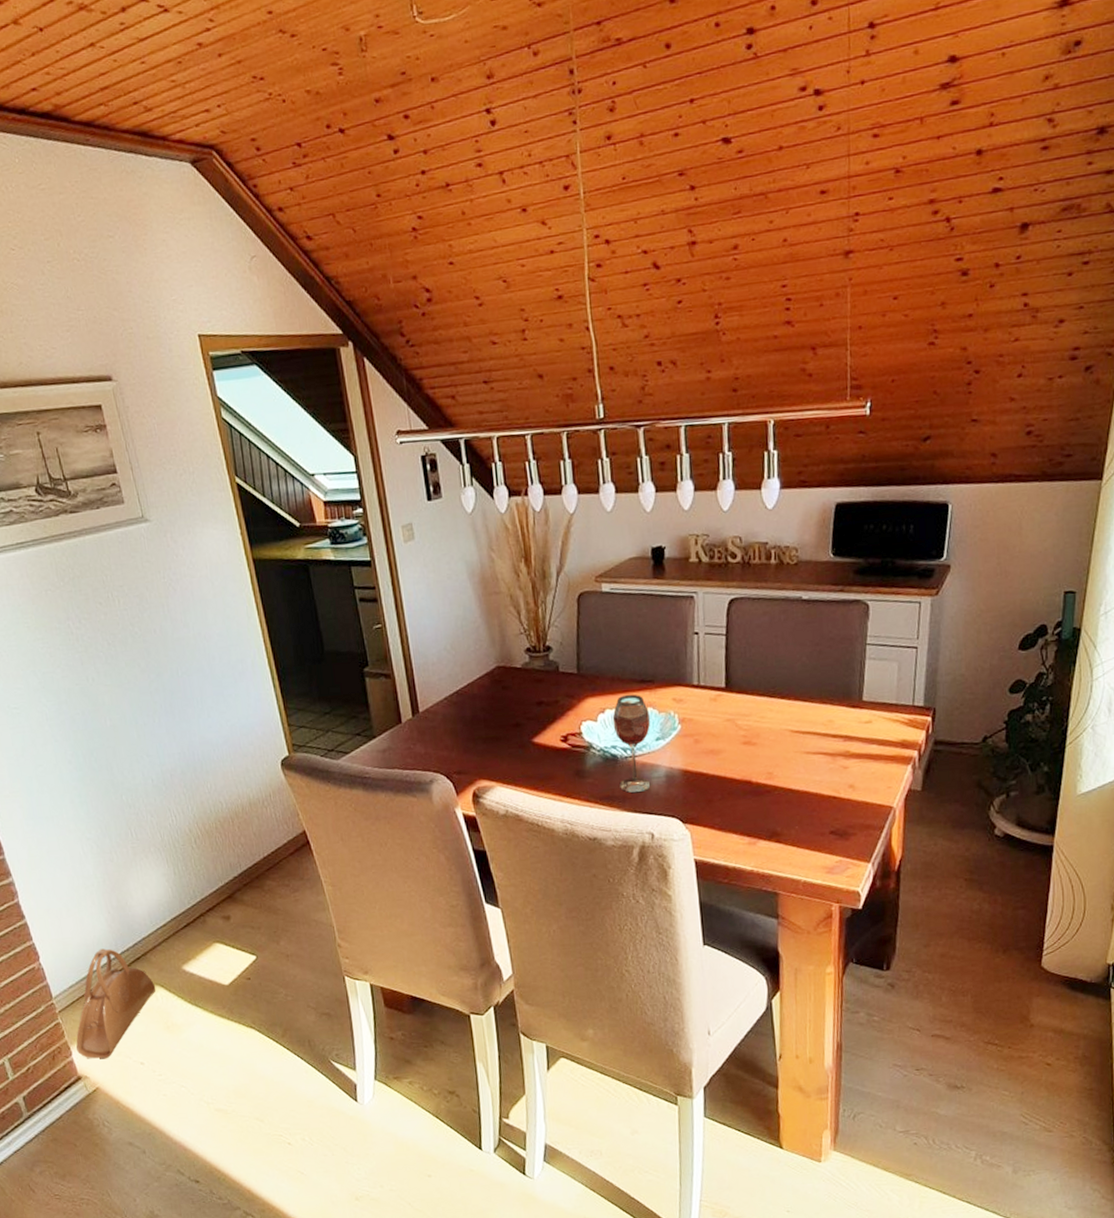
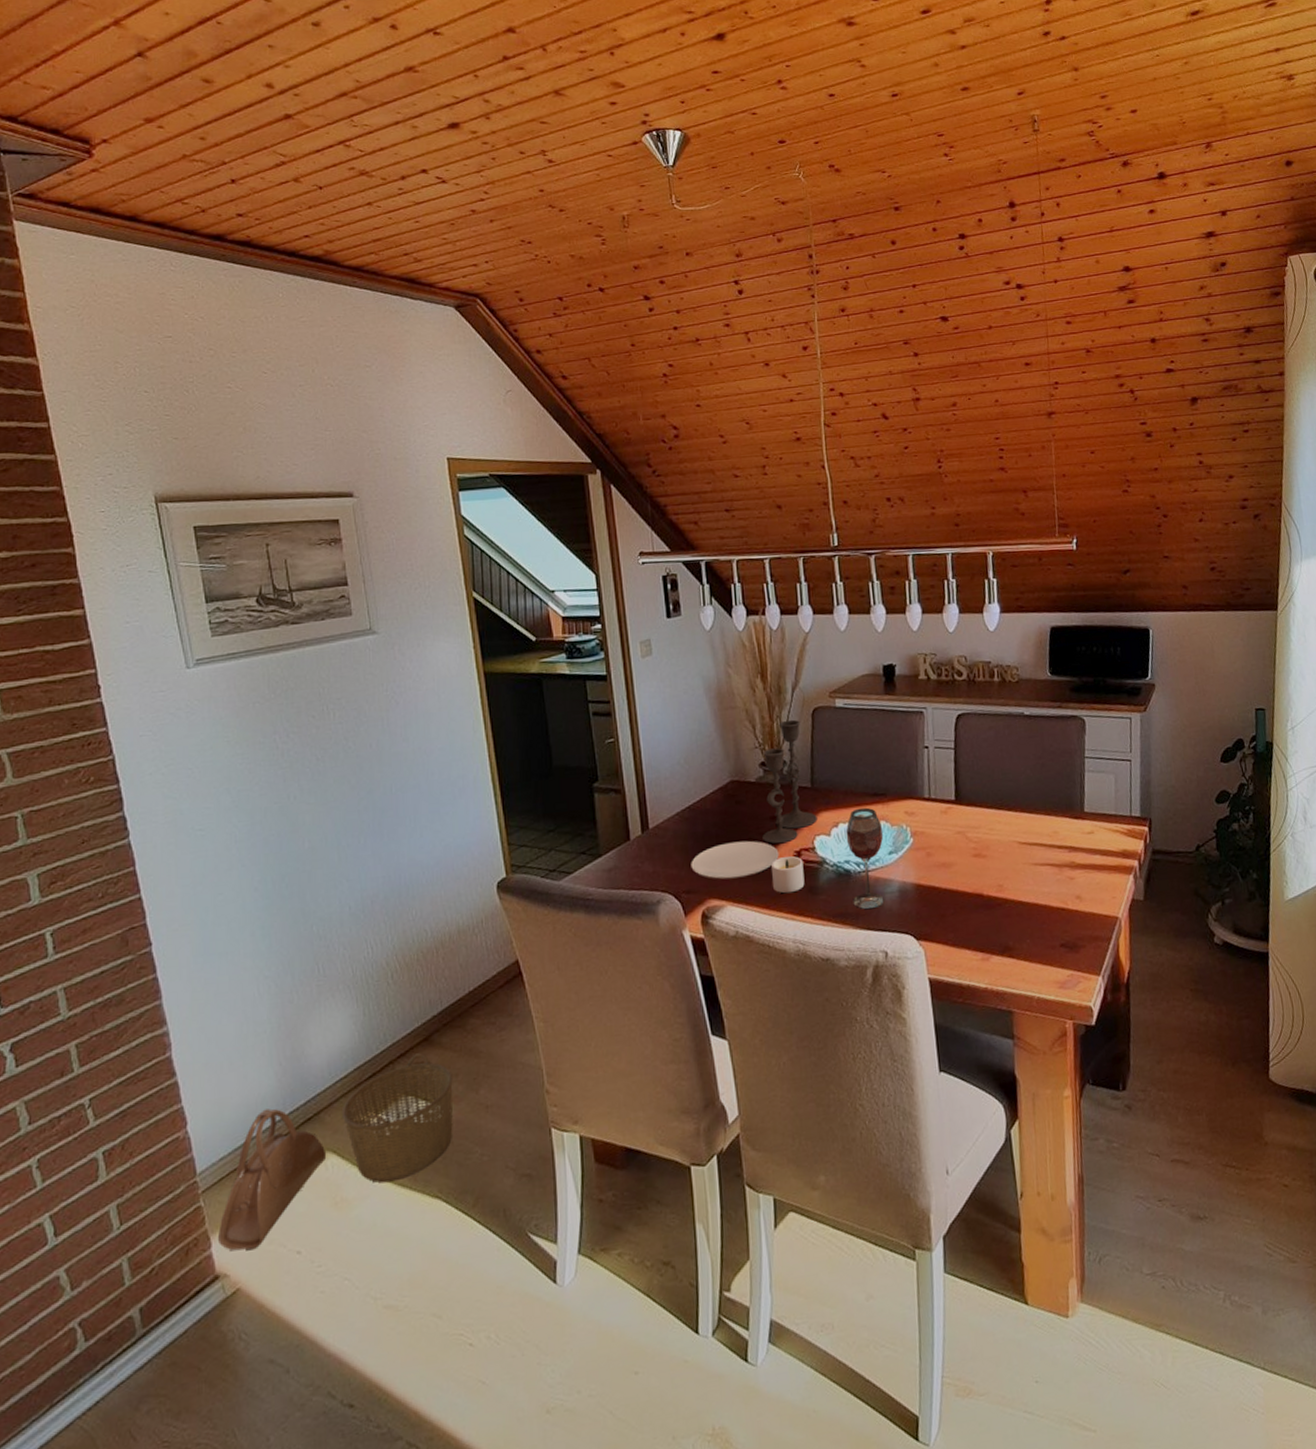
basket: none [164,908,260,1013] -> present [341,1053,454,1183]
plate: none [460,725,546,762] -> present [691,840,779,880]
candlestick: none [528,605,584,729] -> present [762,719,817,844]
candle: none [539,740,572,777] -> present [771,856,805,894]

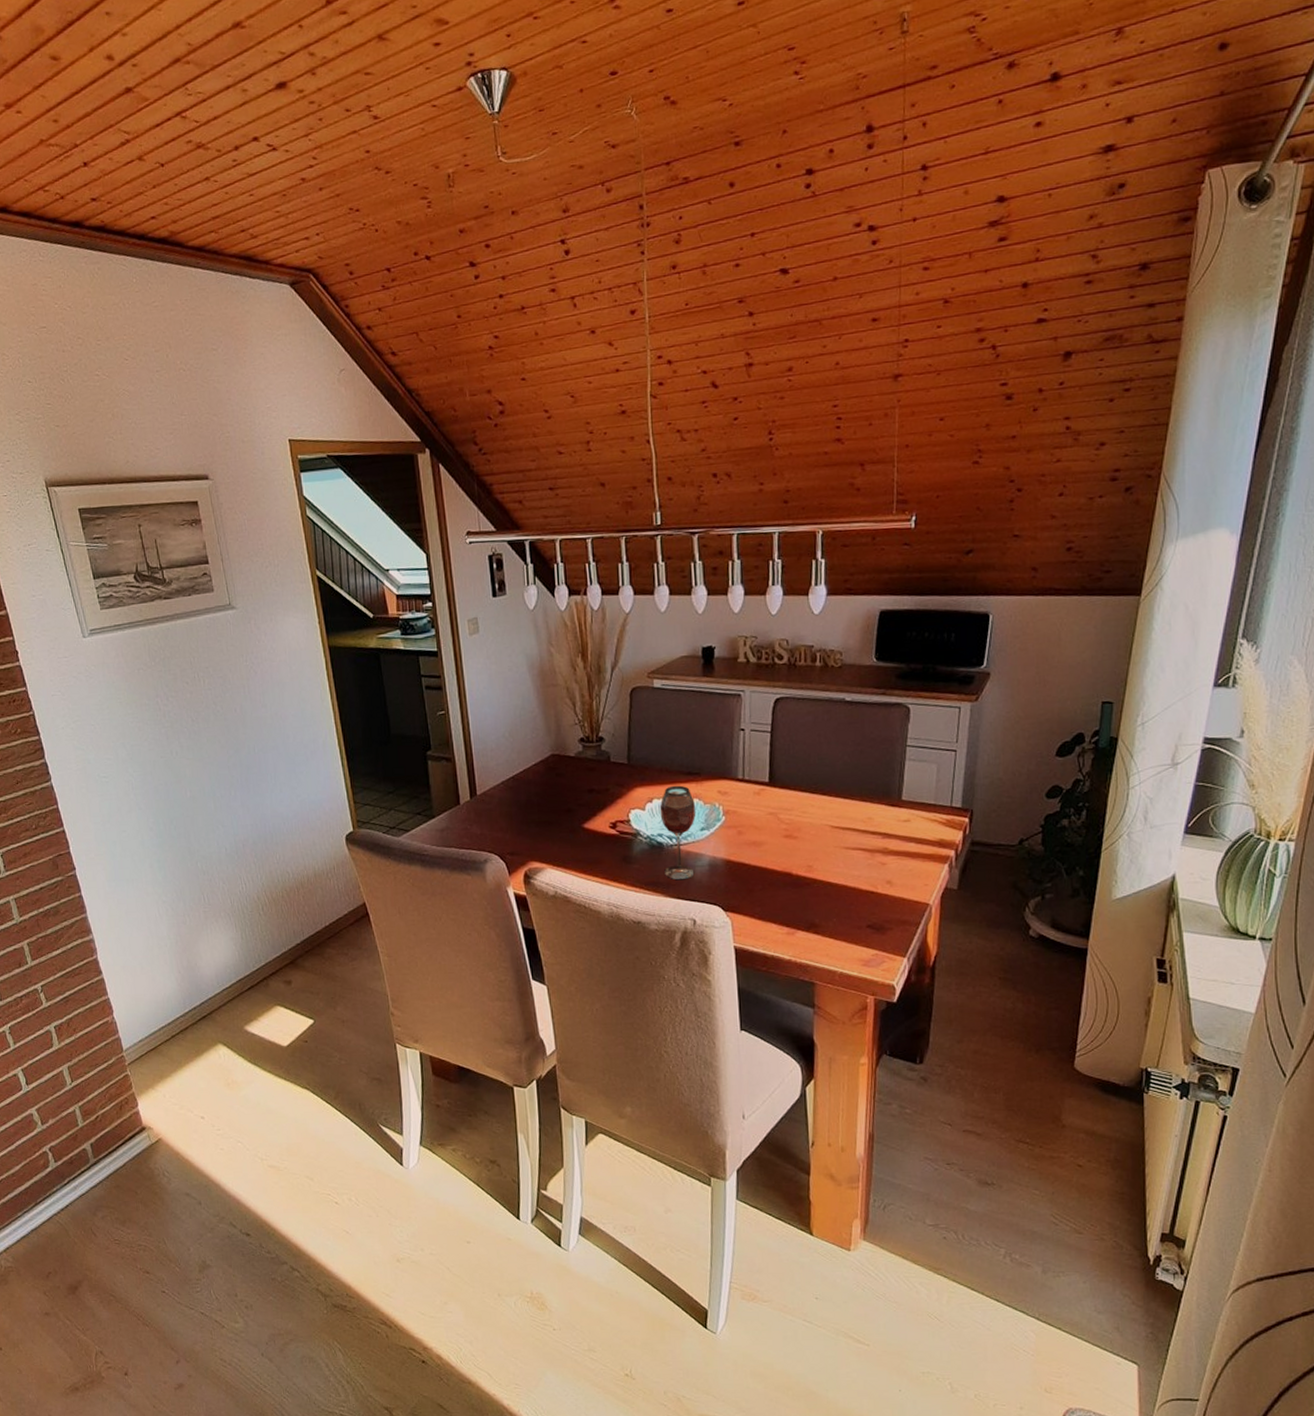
handbag: present [218,1108,325,1251] -> none [142,1006,218,1111]
basket: present [341,1053,454,1183] -> none [228,973,317,1072]
plate: present [691,840,779,880] -> none [514,810,596,845]
candlestick: present [762,719,817,844] -> none [581,698,633,815]
candle: present [771,856,805,894] -> none [589,826,619,861]

